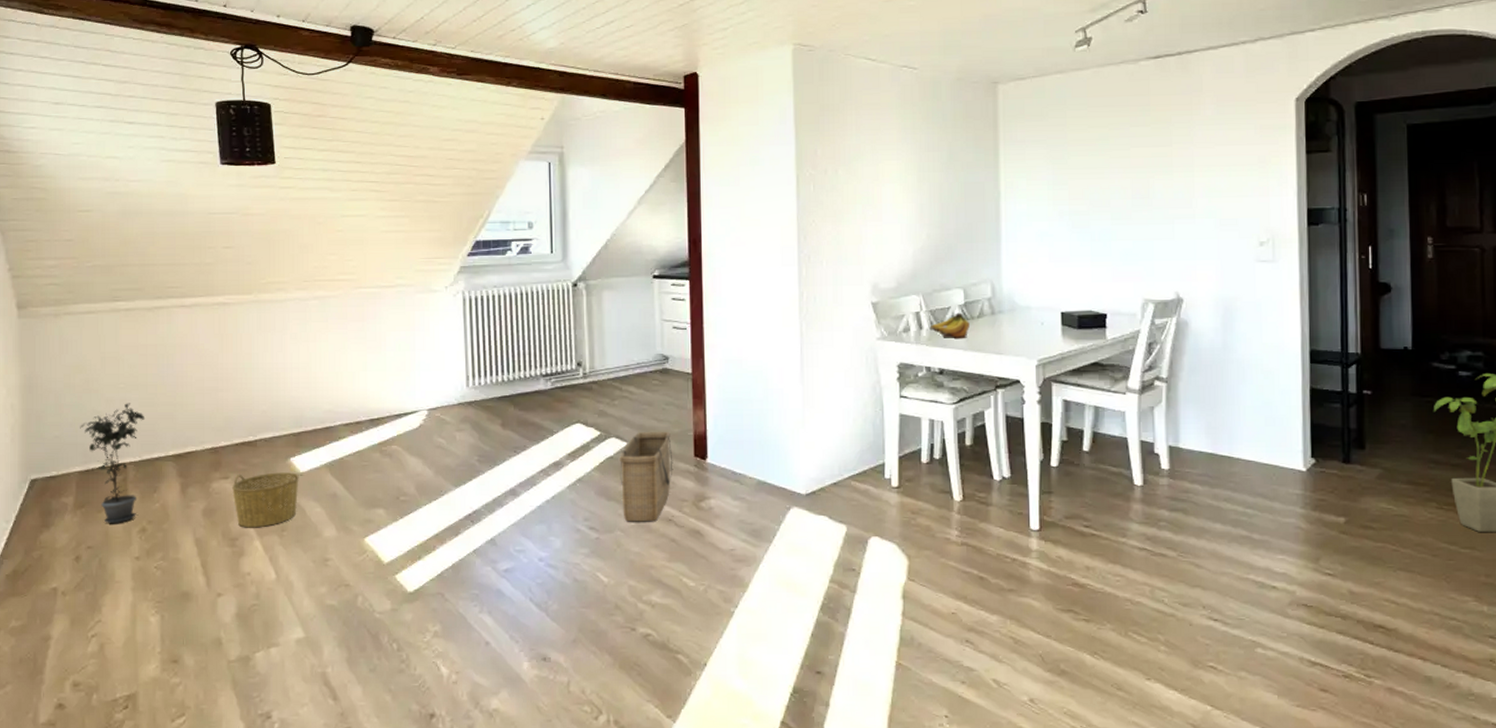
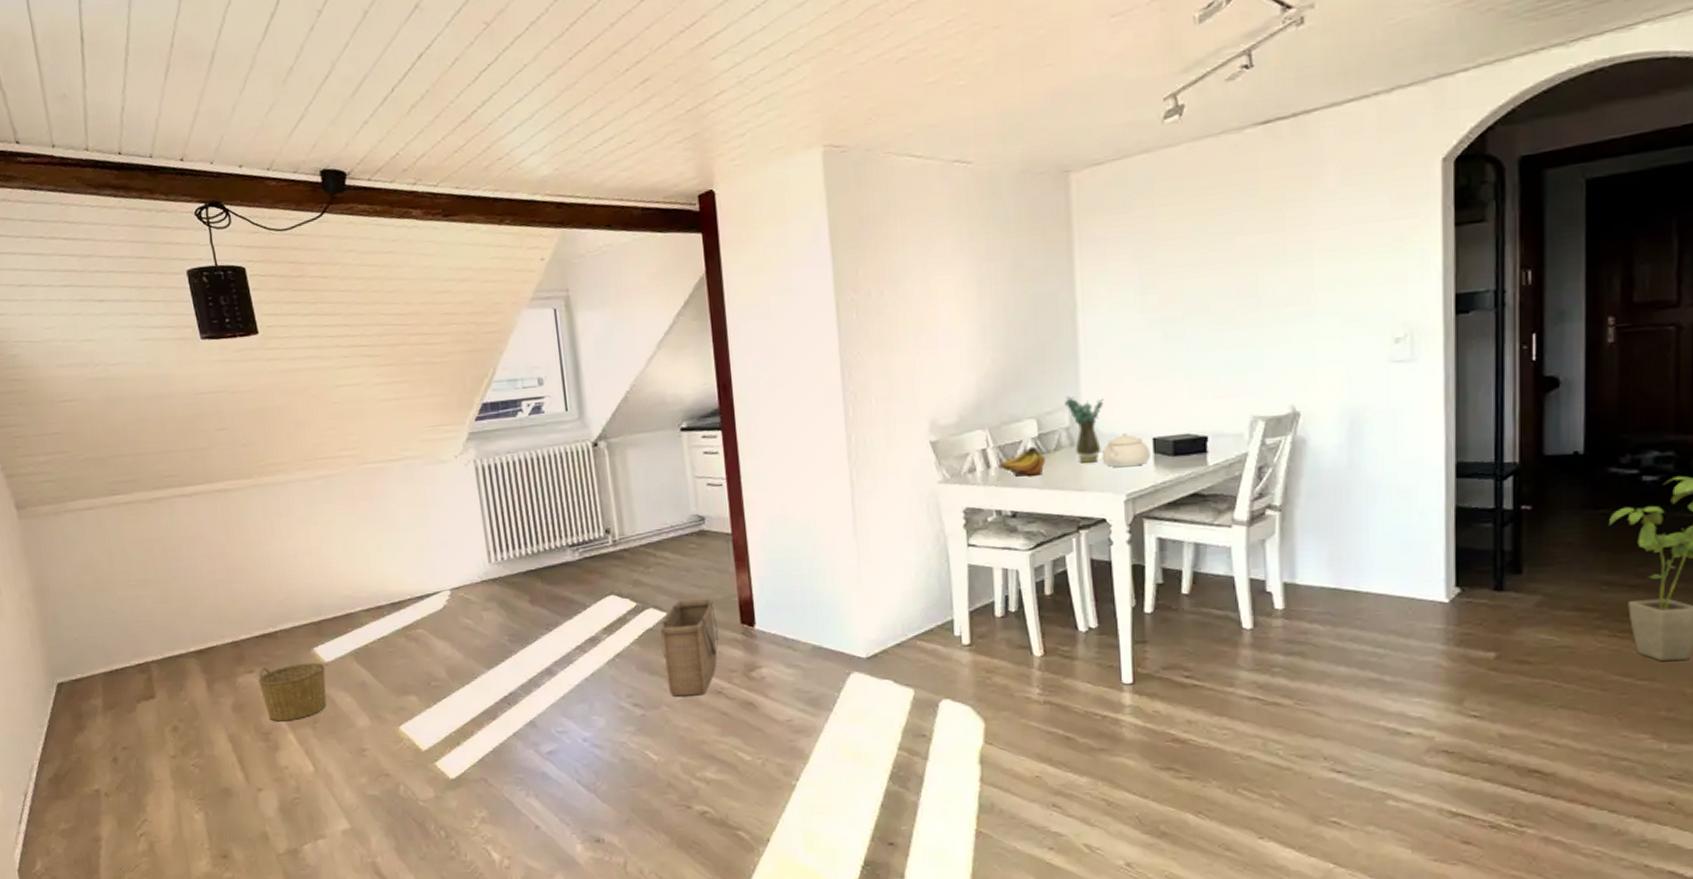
potted plant: present [80,403,146,524] -> none [97,600,166,724]
vase: none [988,271,1021,330] -> present [1065,396,1104,463]
teapot: none [1018,306,1059,336] -> present [1101,433,1151,468]

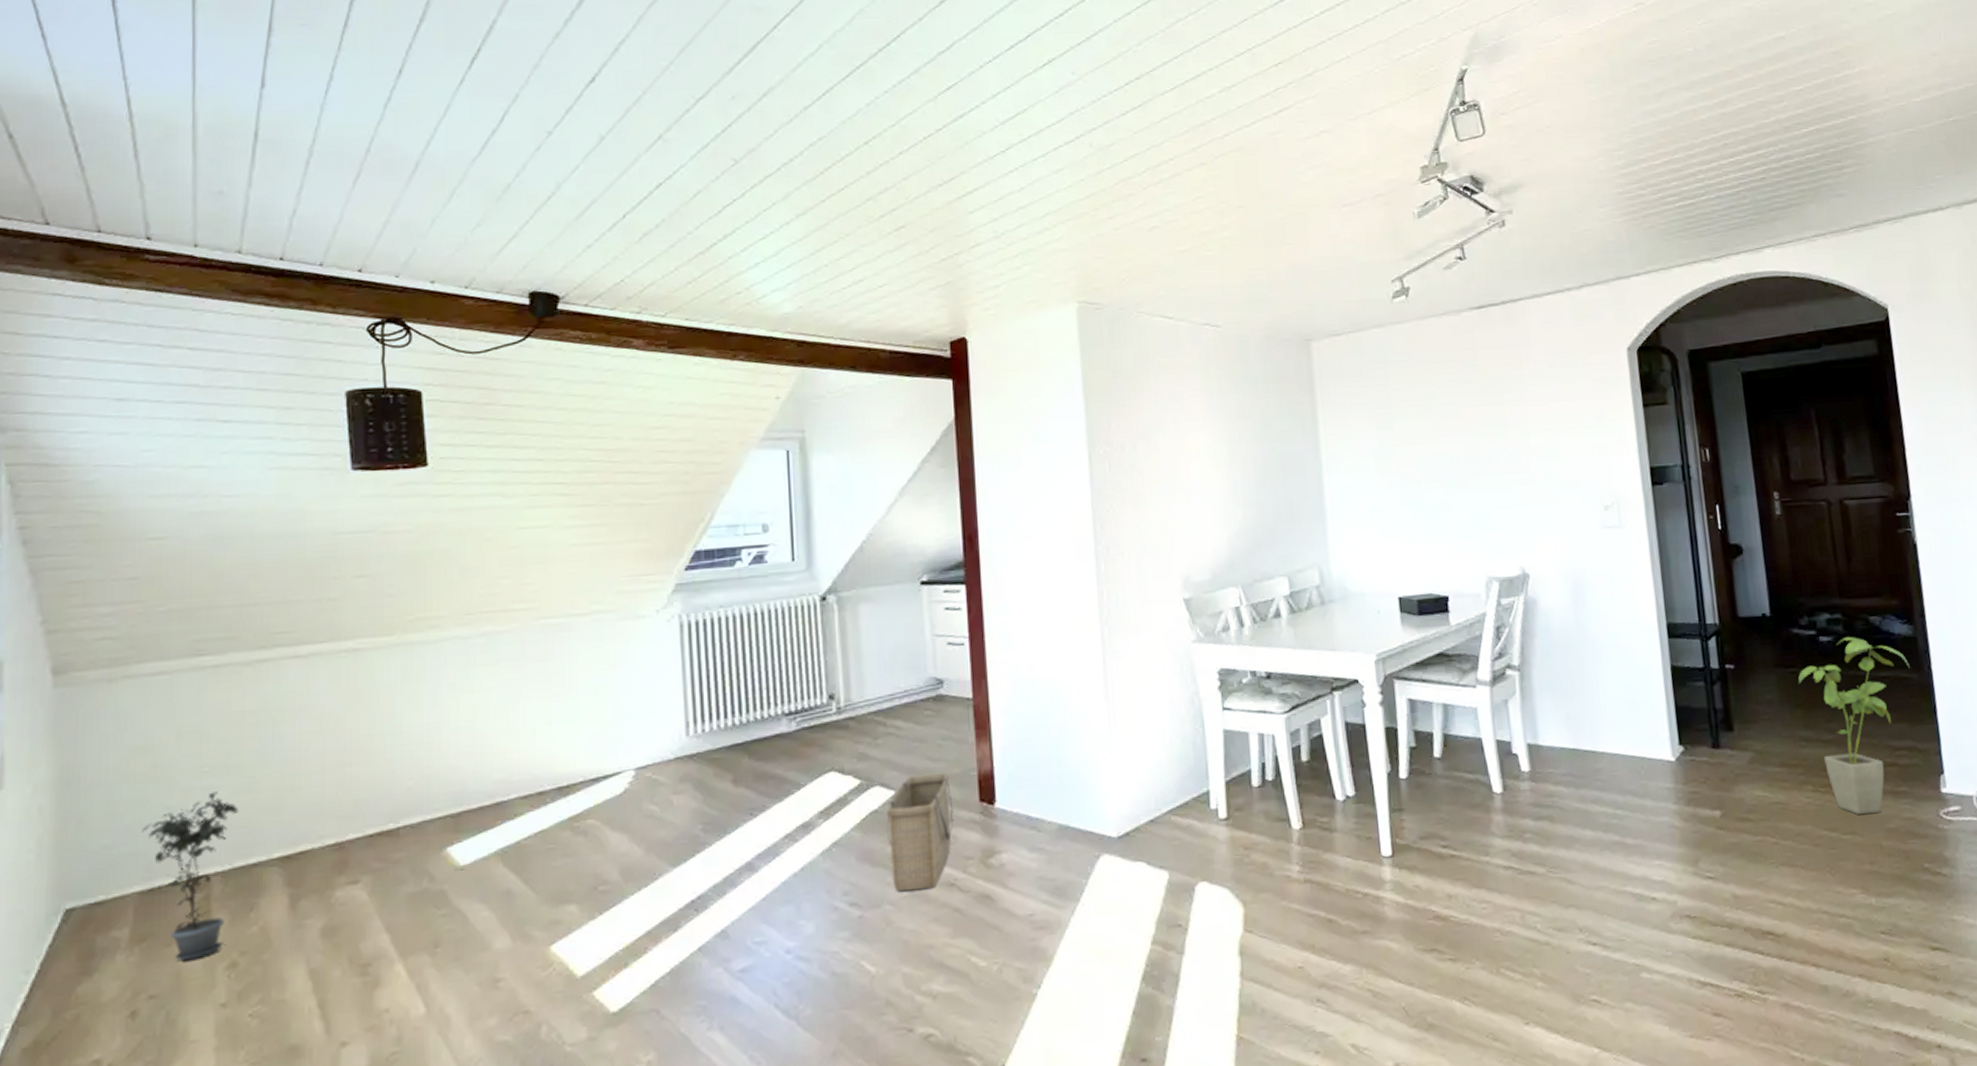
potted plant: none [97,600,166,724] -> present [142,791,240,961]
basket: present [258,662,327,722] -> none [364,866,459,949]
fruit: present [998,446,1045,477] -> none [1252,604,1298,636]
vase: present [1065,396,1104,463] -> none [1314,554,1351,622]
teapot: present [1101,433,1151,468] -> none [1351,592,1398,627]

